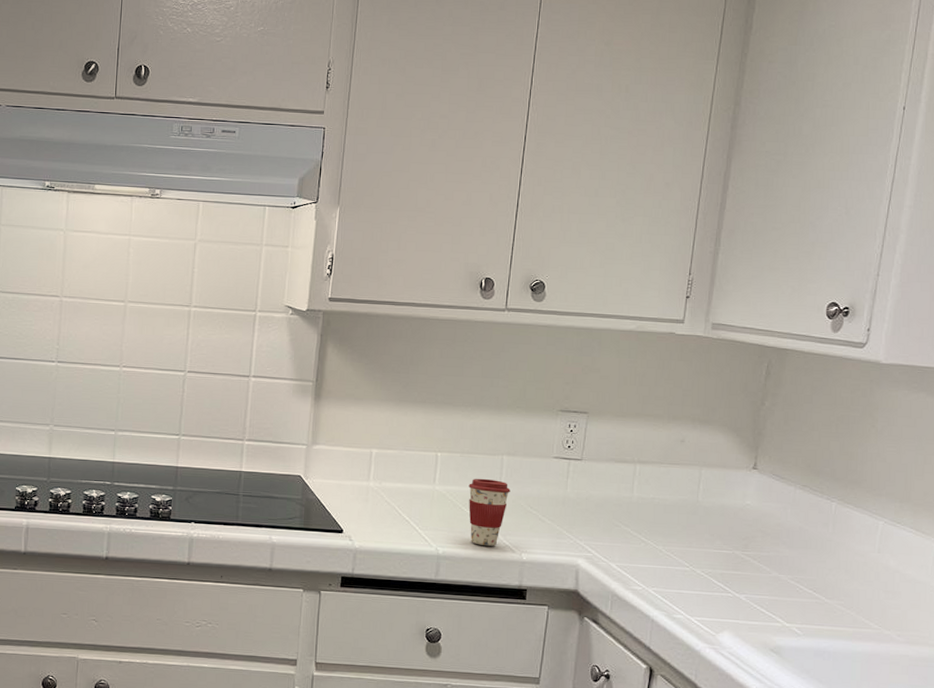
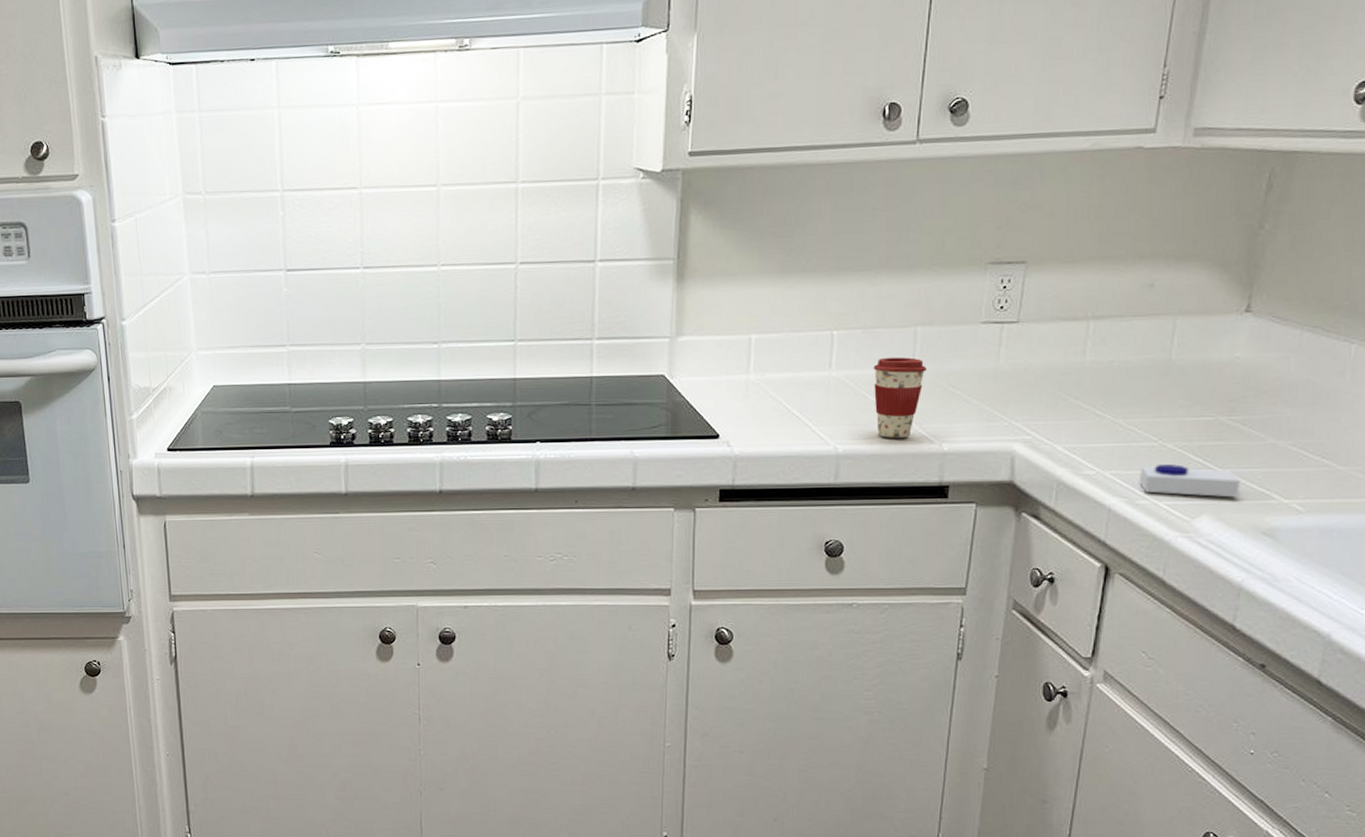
soap bar: none [675,586,753,619] -> present [1139,464,1240,498]

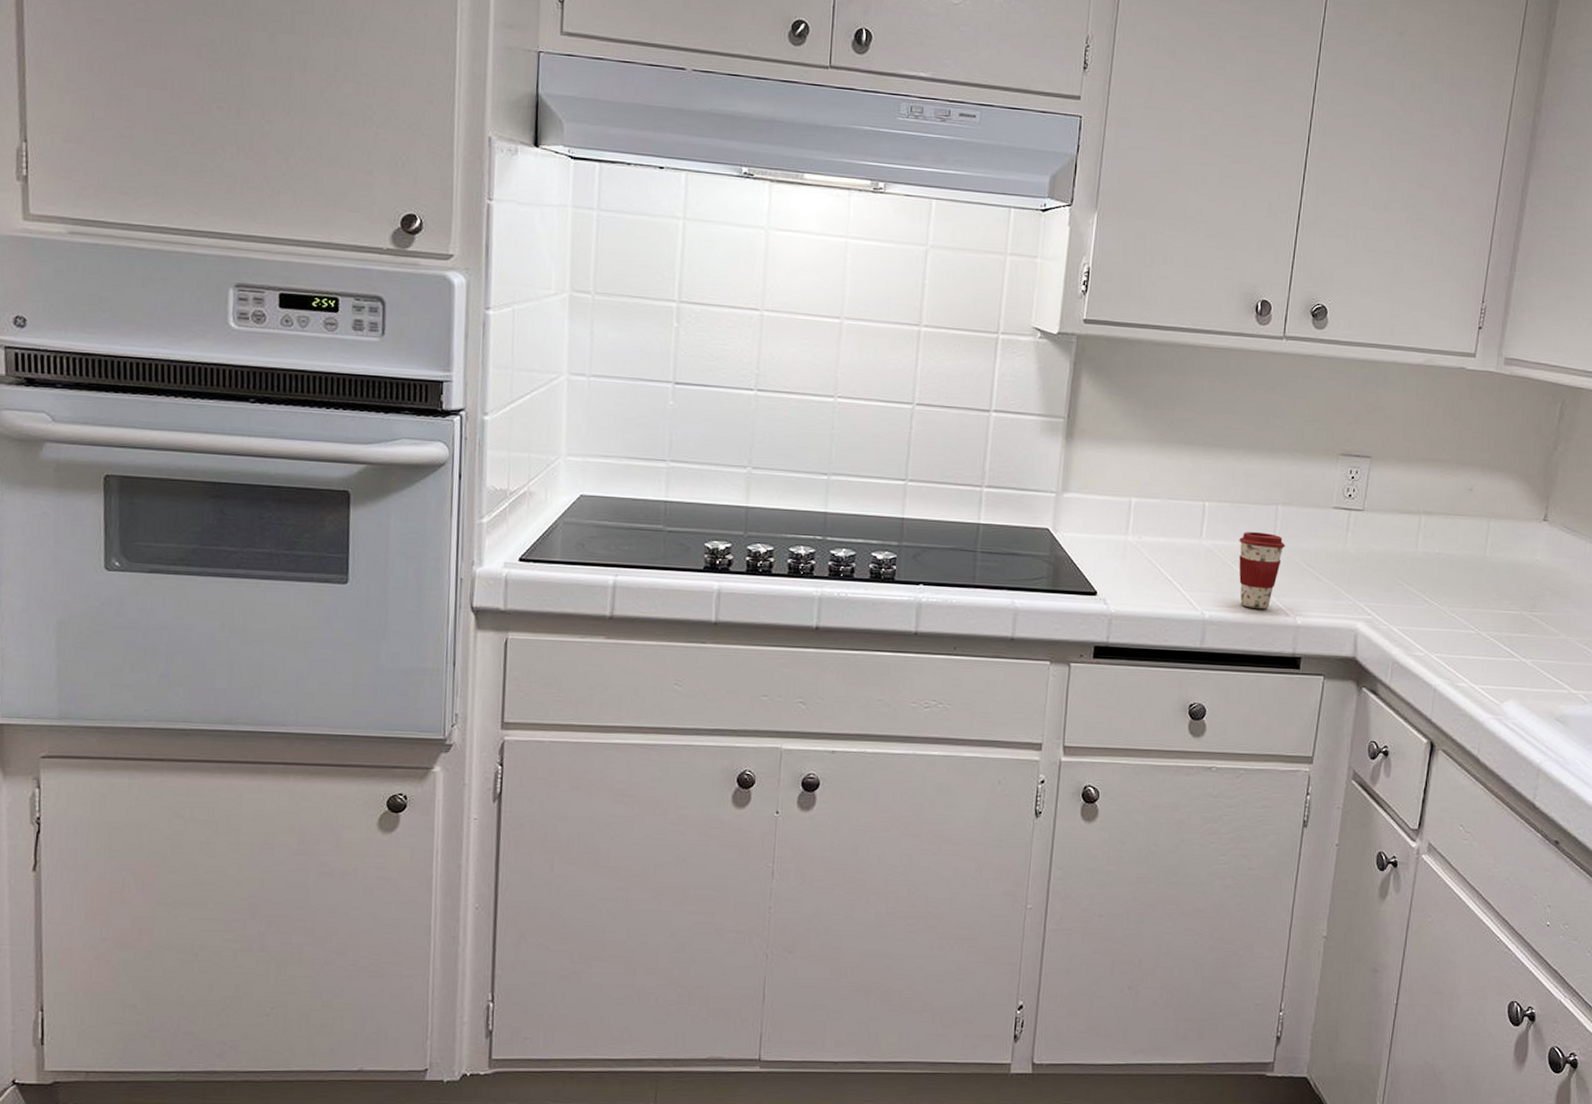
soap bar: present [1139,464,1240,498] -> none [1459,651,1539,686]

